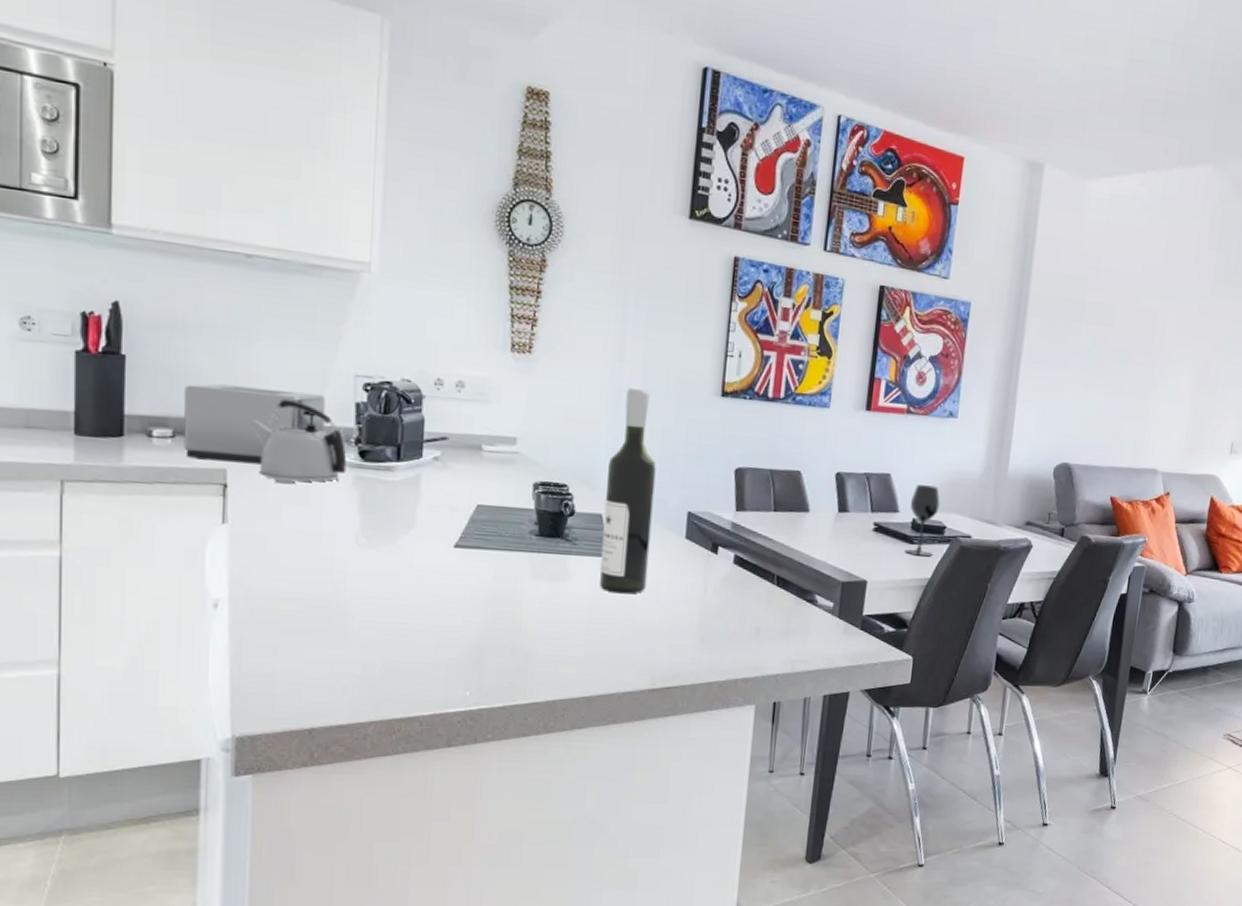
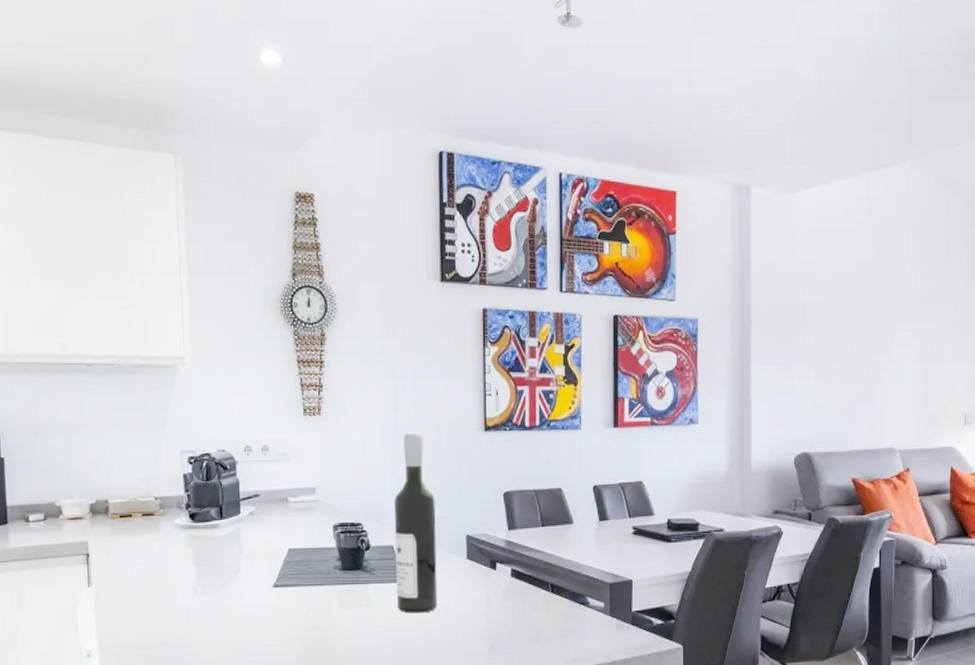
toaster: present [183,384,326,465] -> none [49,470,161,536]
kettle: present [248,398,347,483] -> none [101,477,181,548]
wineglass: present [905,484,940,557] -> none [663,488,691,553]

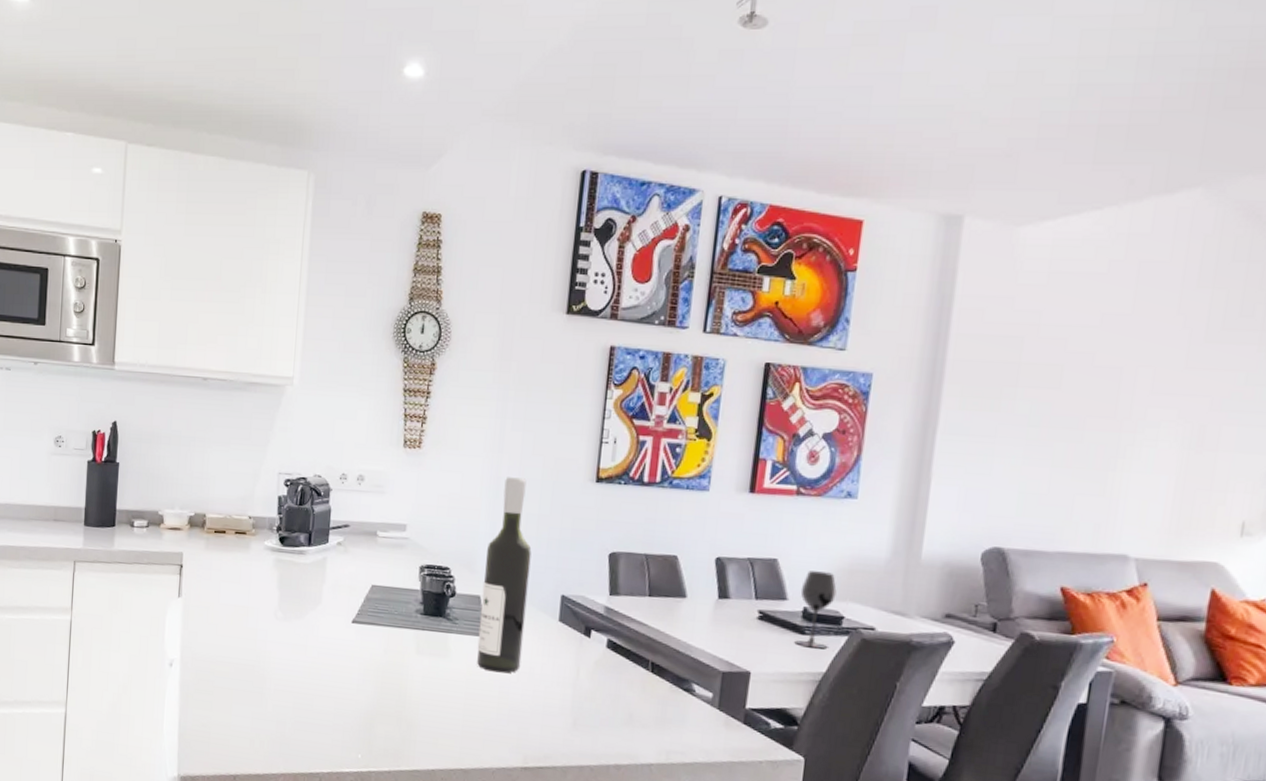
wineglass: none [663,488,691,553] -> present [794,570,837,649]

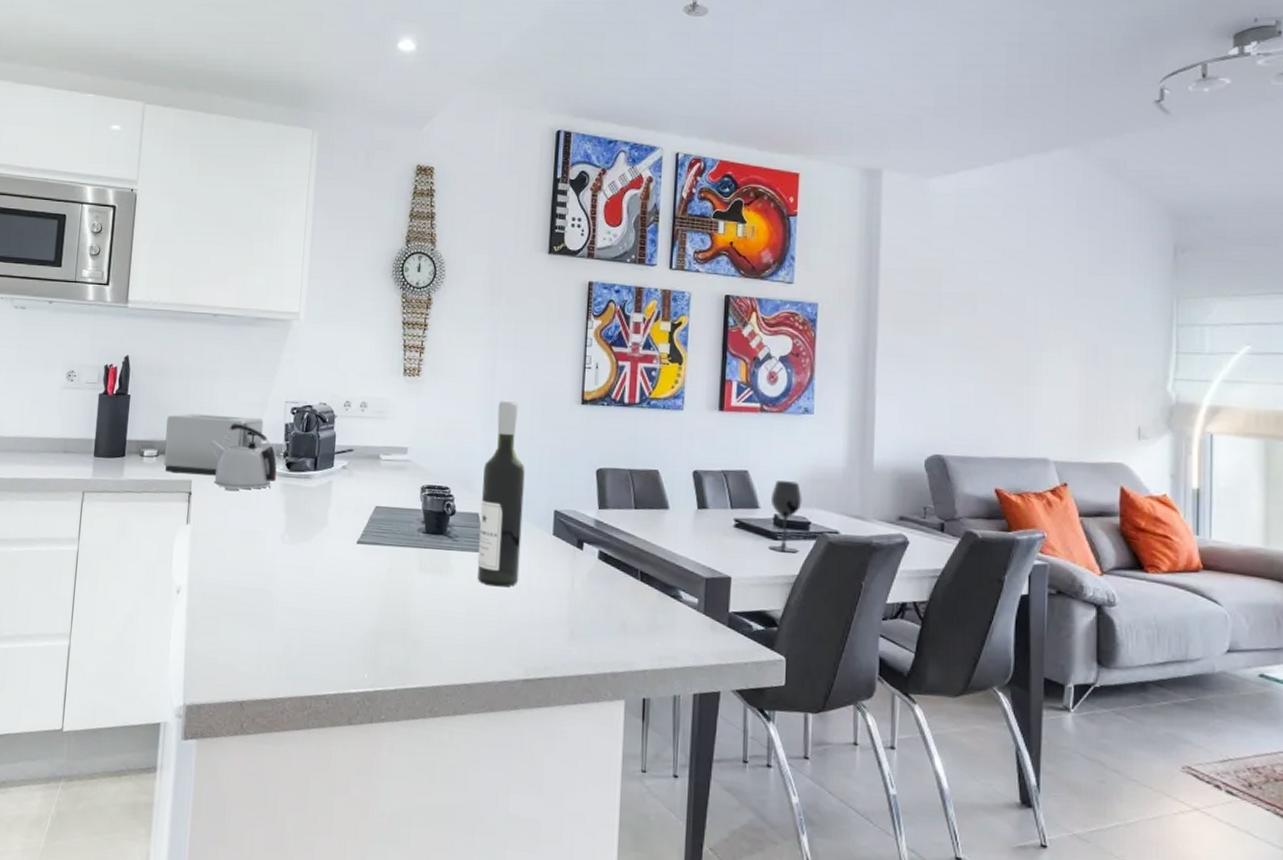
toaster: none [154,483,256,549] -> present [164,413,264,476]
kettle: none [199,494,270,565] -> present [208,422,277,491]

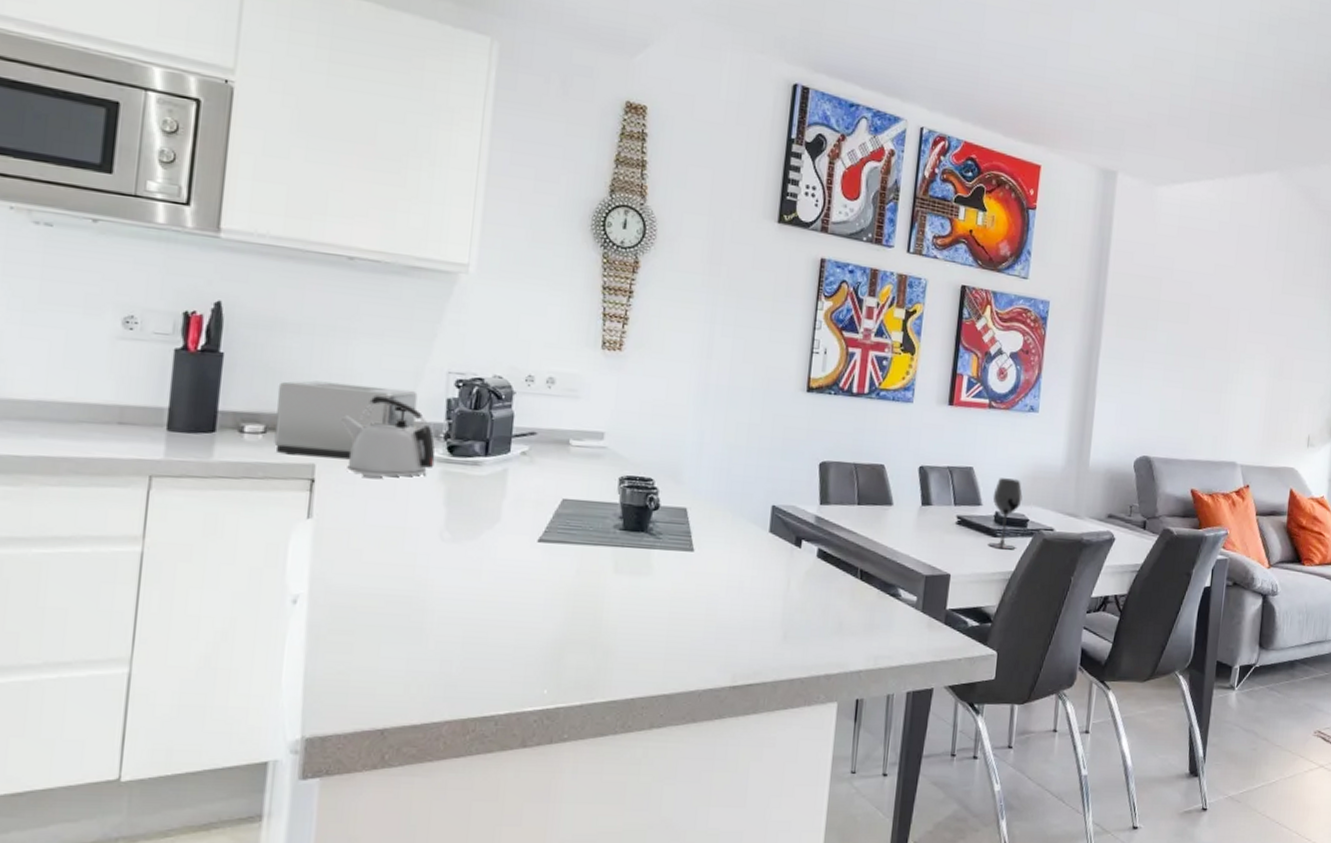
bottle: present [477,401,525,587] -> none [682,384,742,589]

